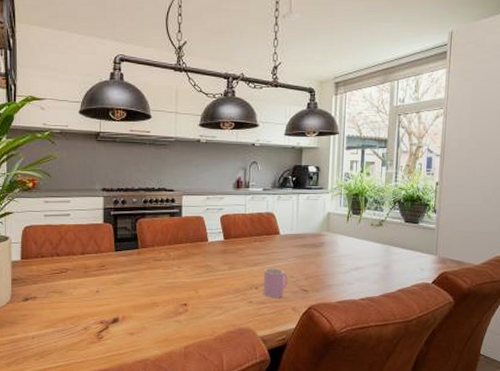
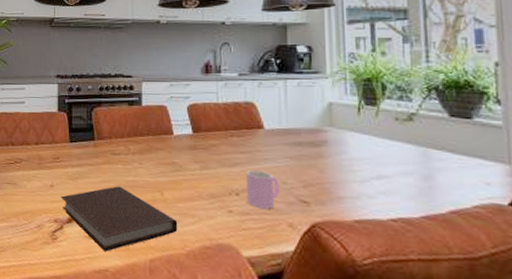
notebook: none [106,288,209,344] -> present [60,186,178,252]

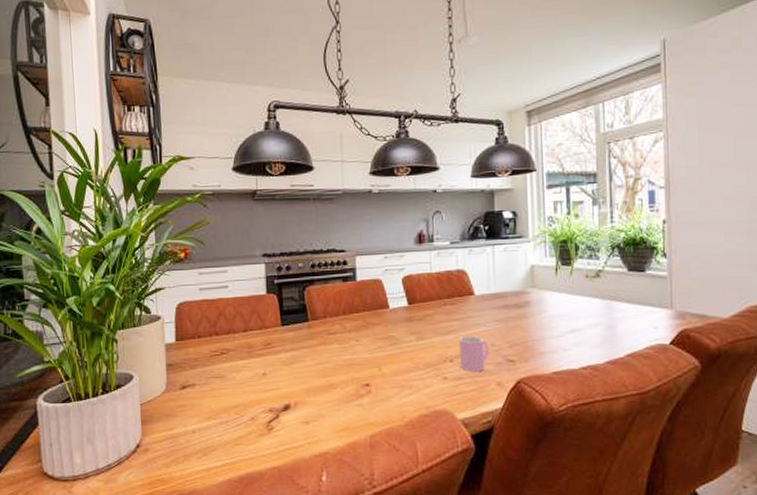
notebook: present [60,186,178,252] -> none [274,366,397,434]

